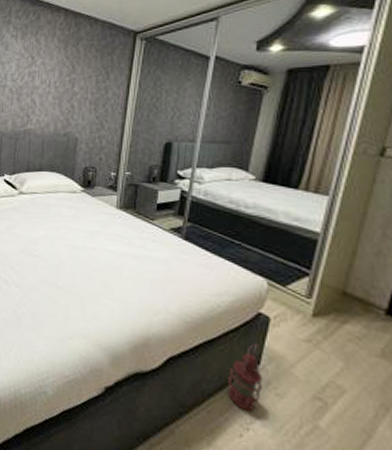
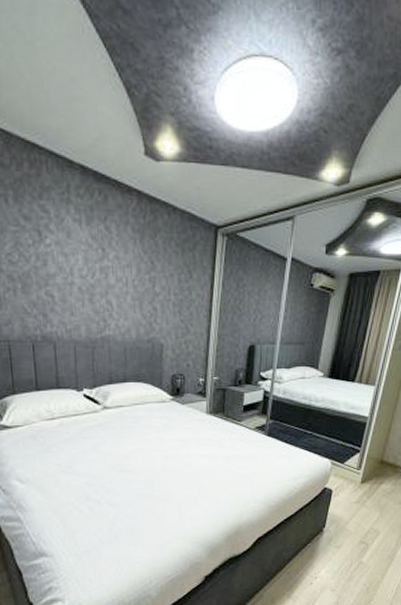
lantern: present [228,343,263,412] -> none [302,512,327,565]

